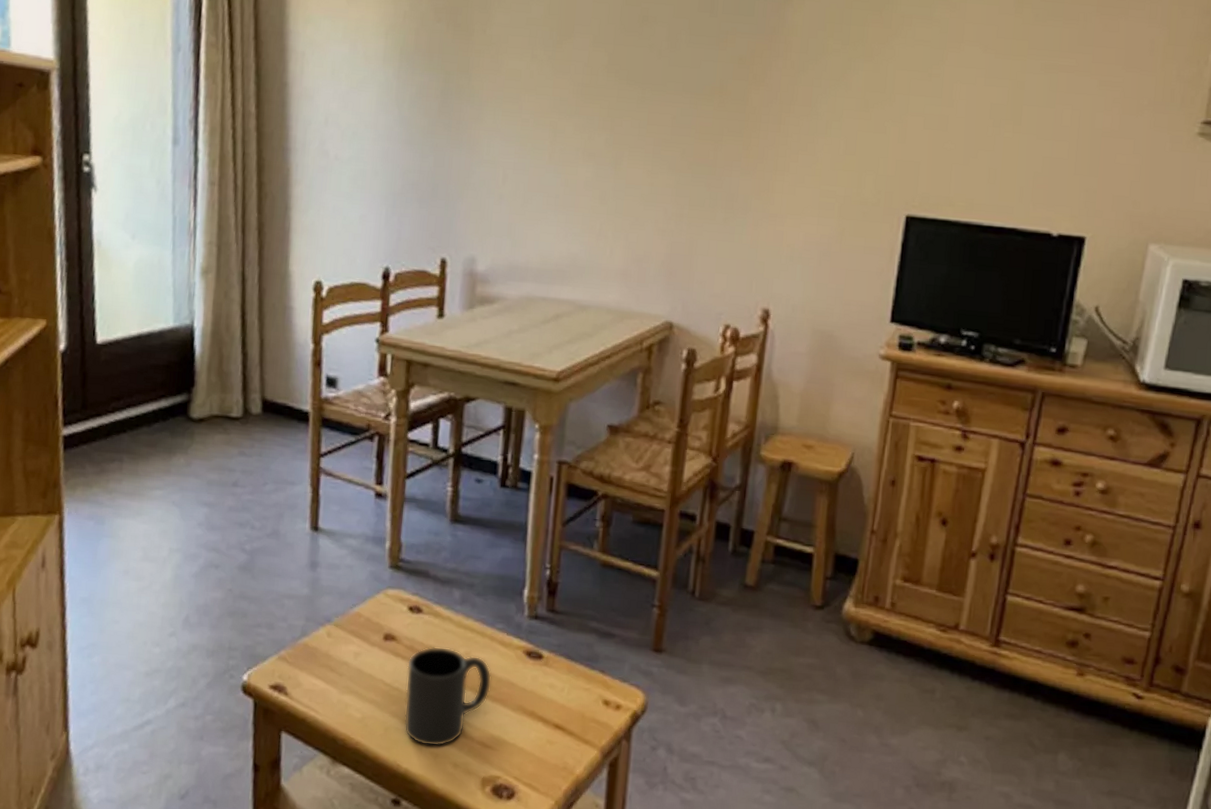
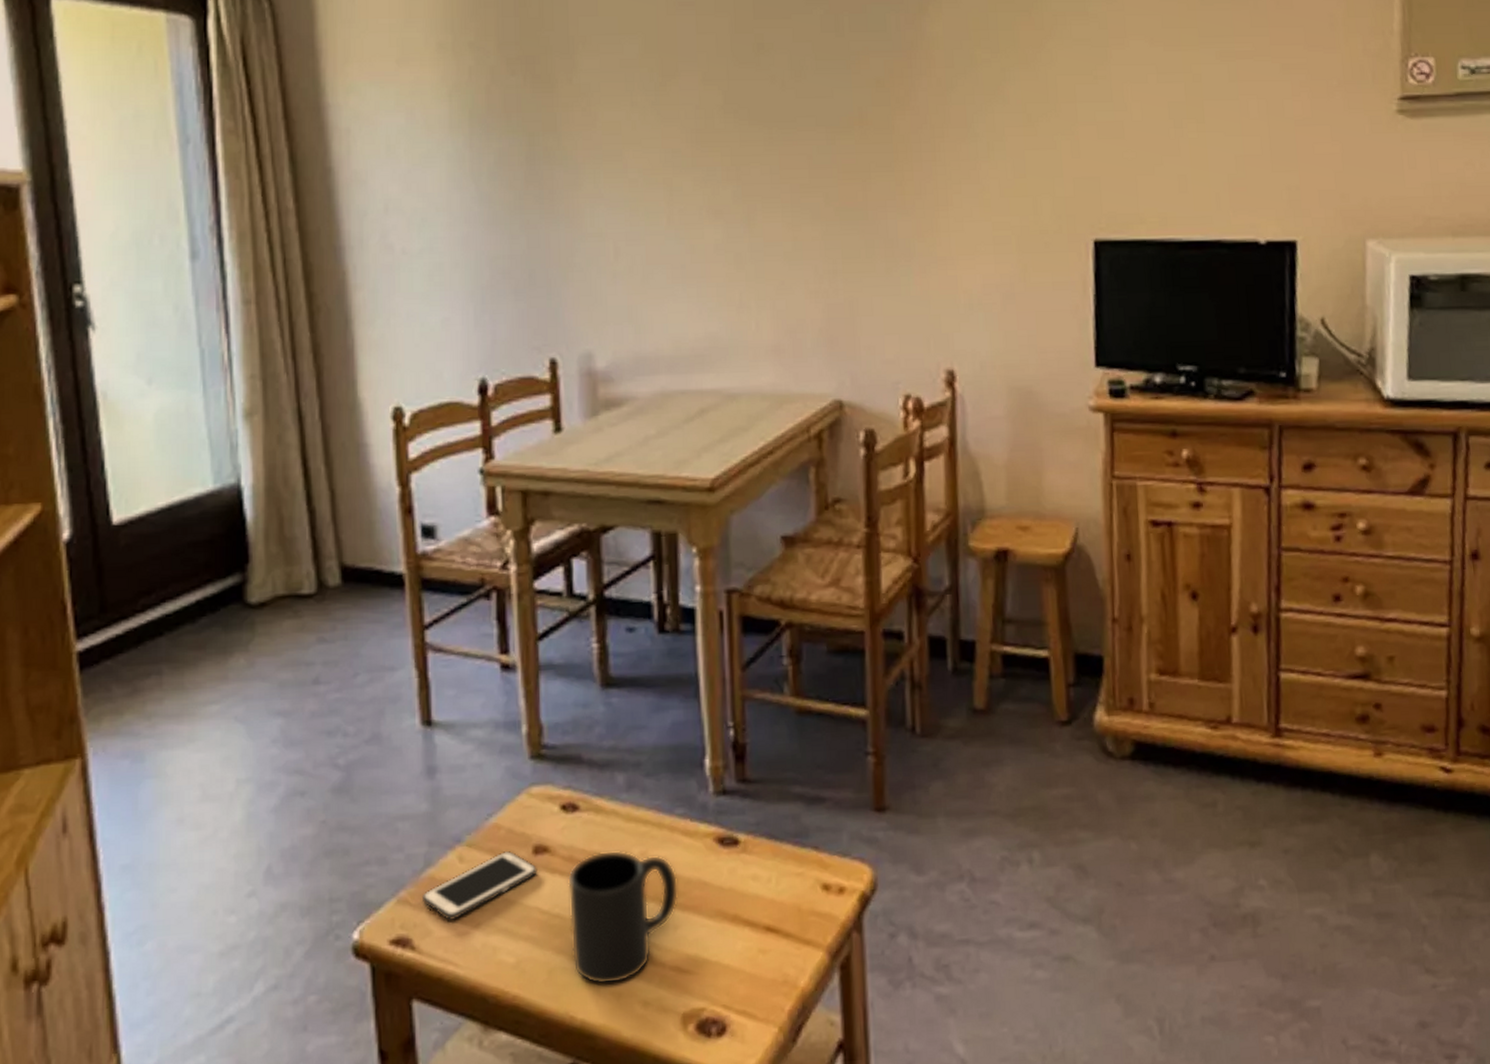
cell phone: none [297,634,386,679] -> present [423,851,537,921]

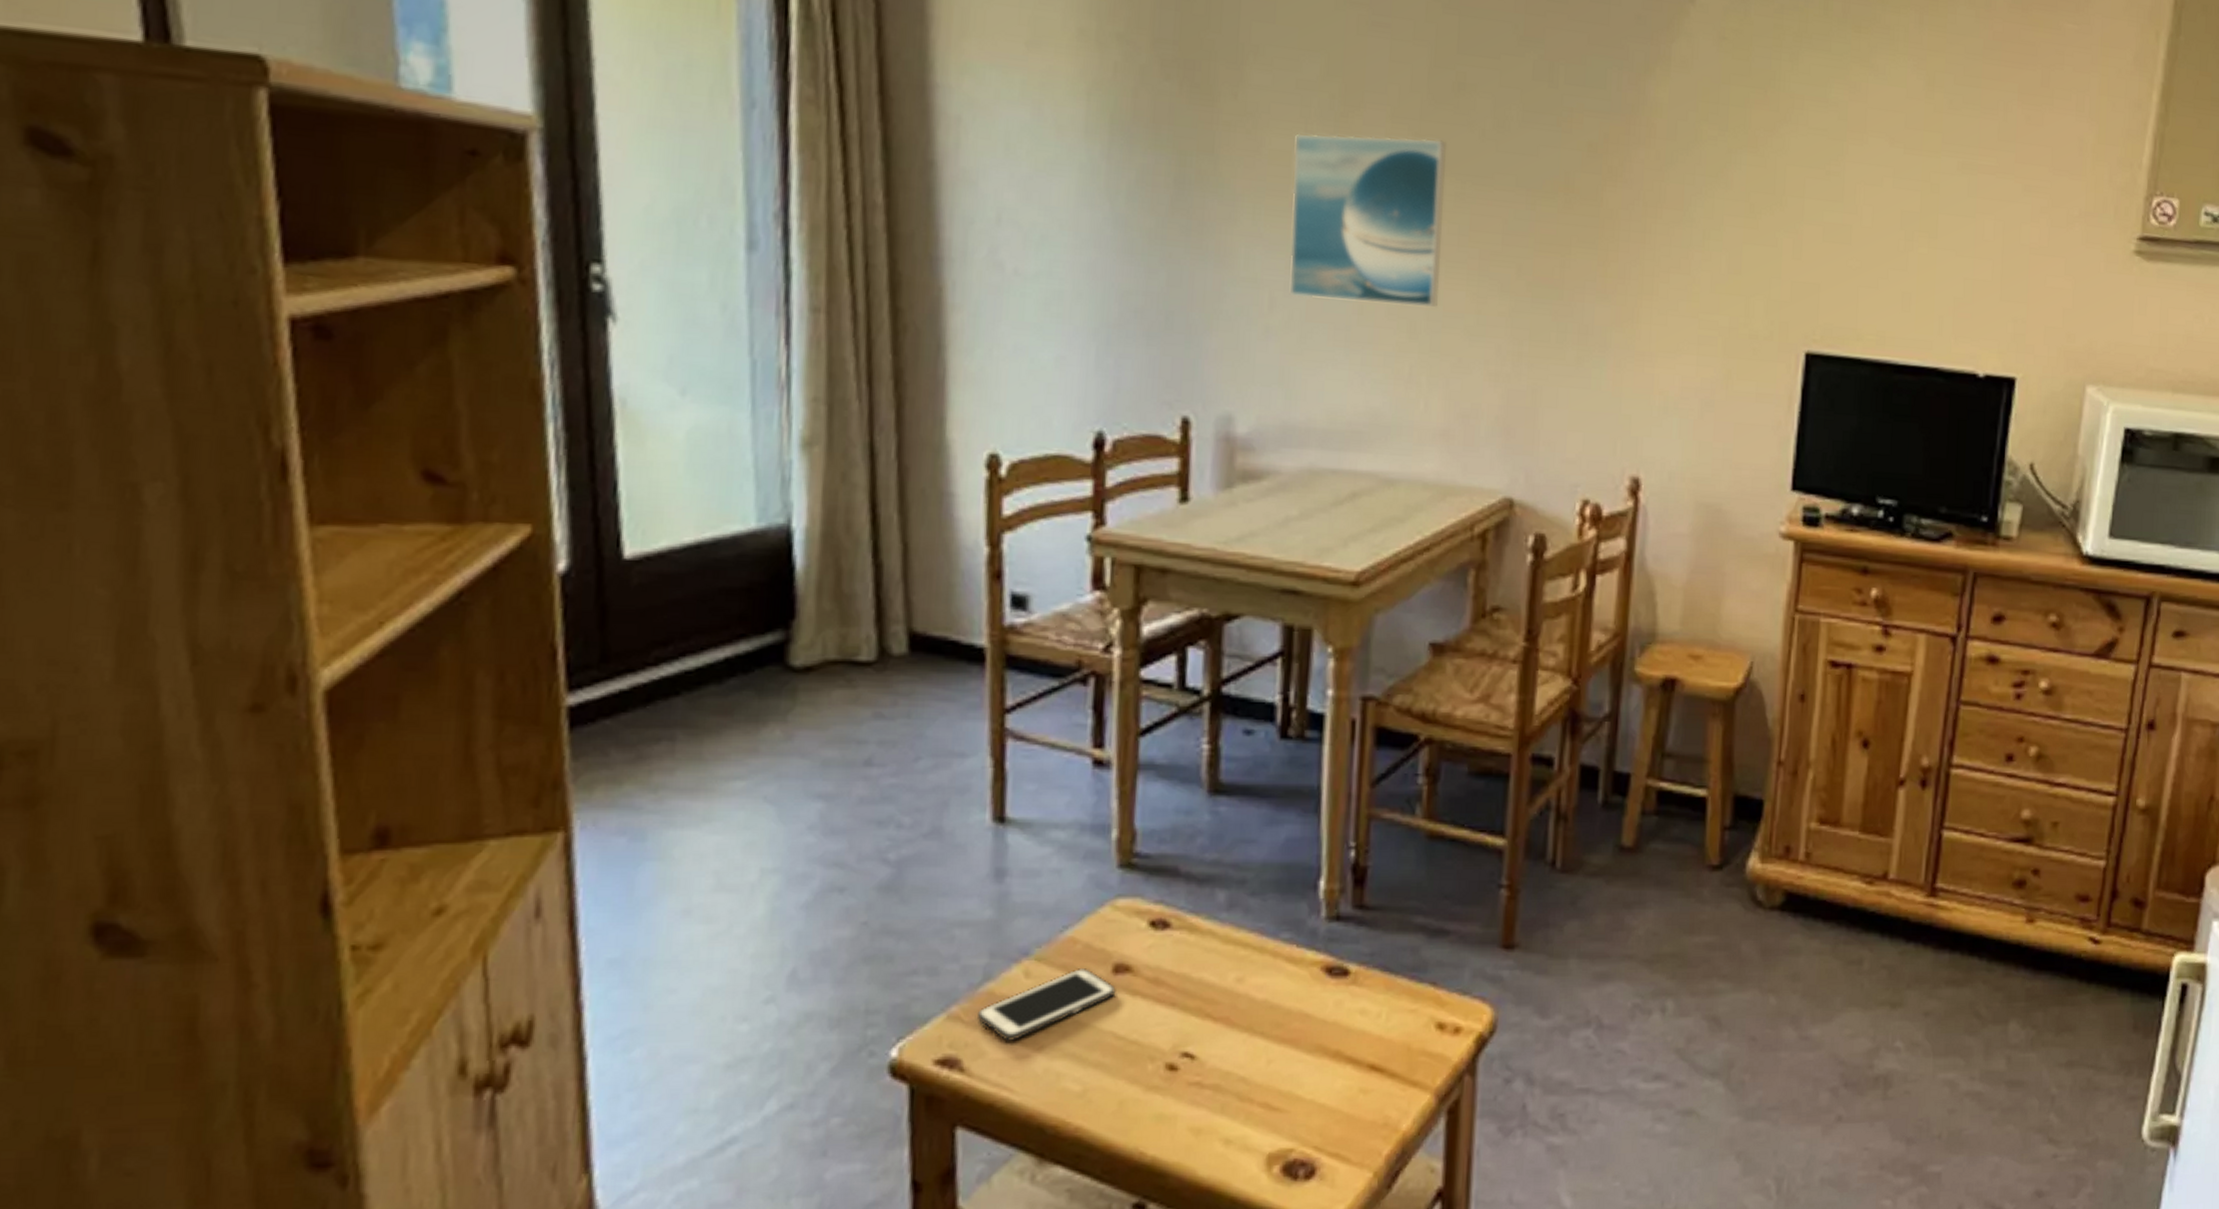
mug: present [568,850,679,985] -> none [1148,974,1277,1120]
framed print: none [623,95,758,245] -> present [1289,133,1446,307]

